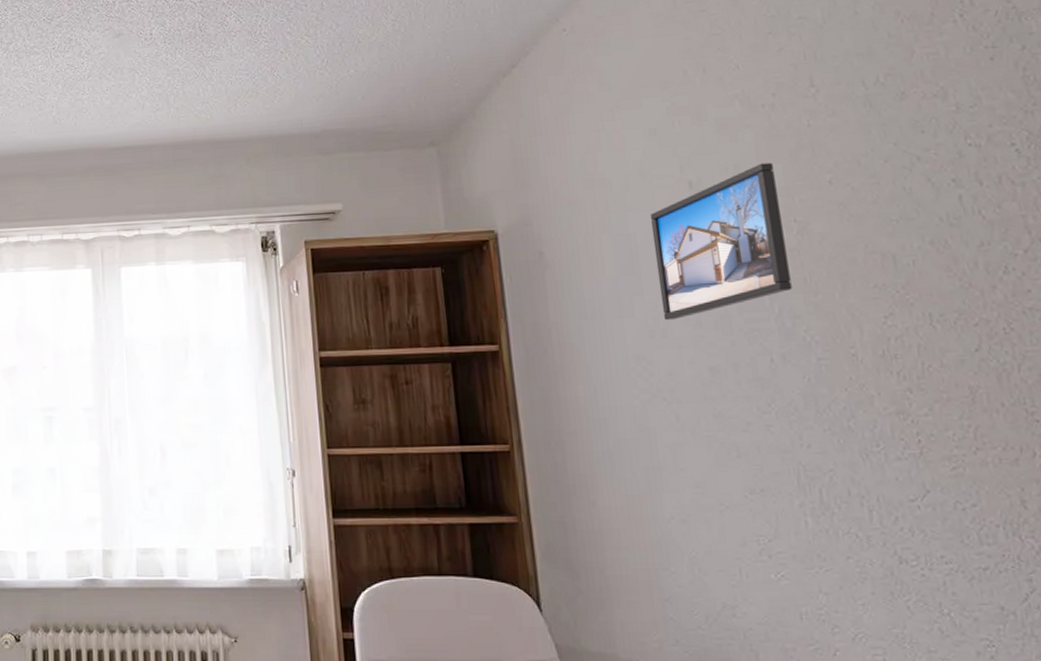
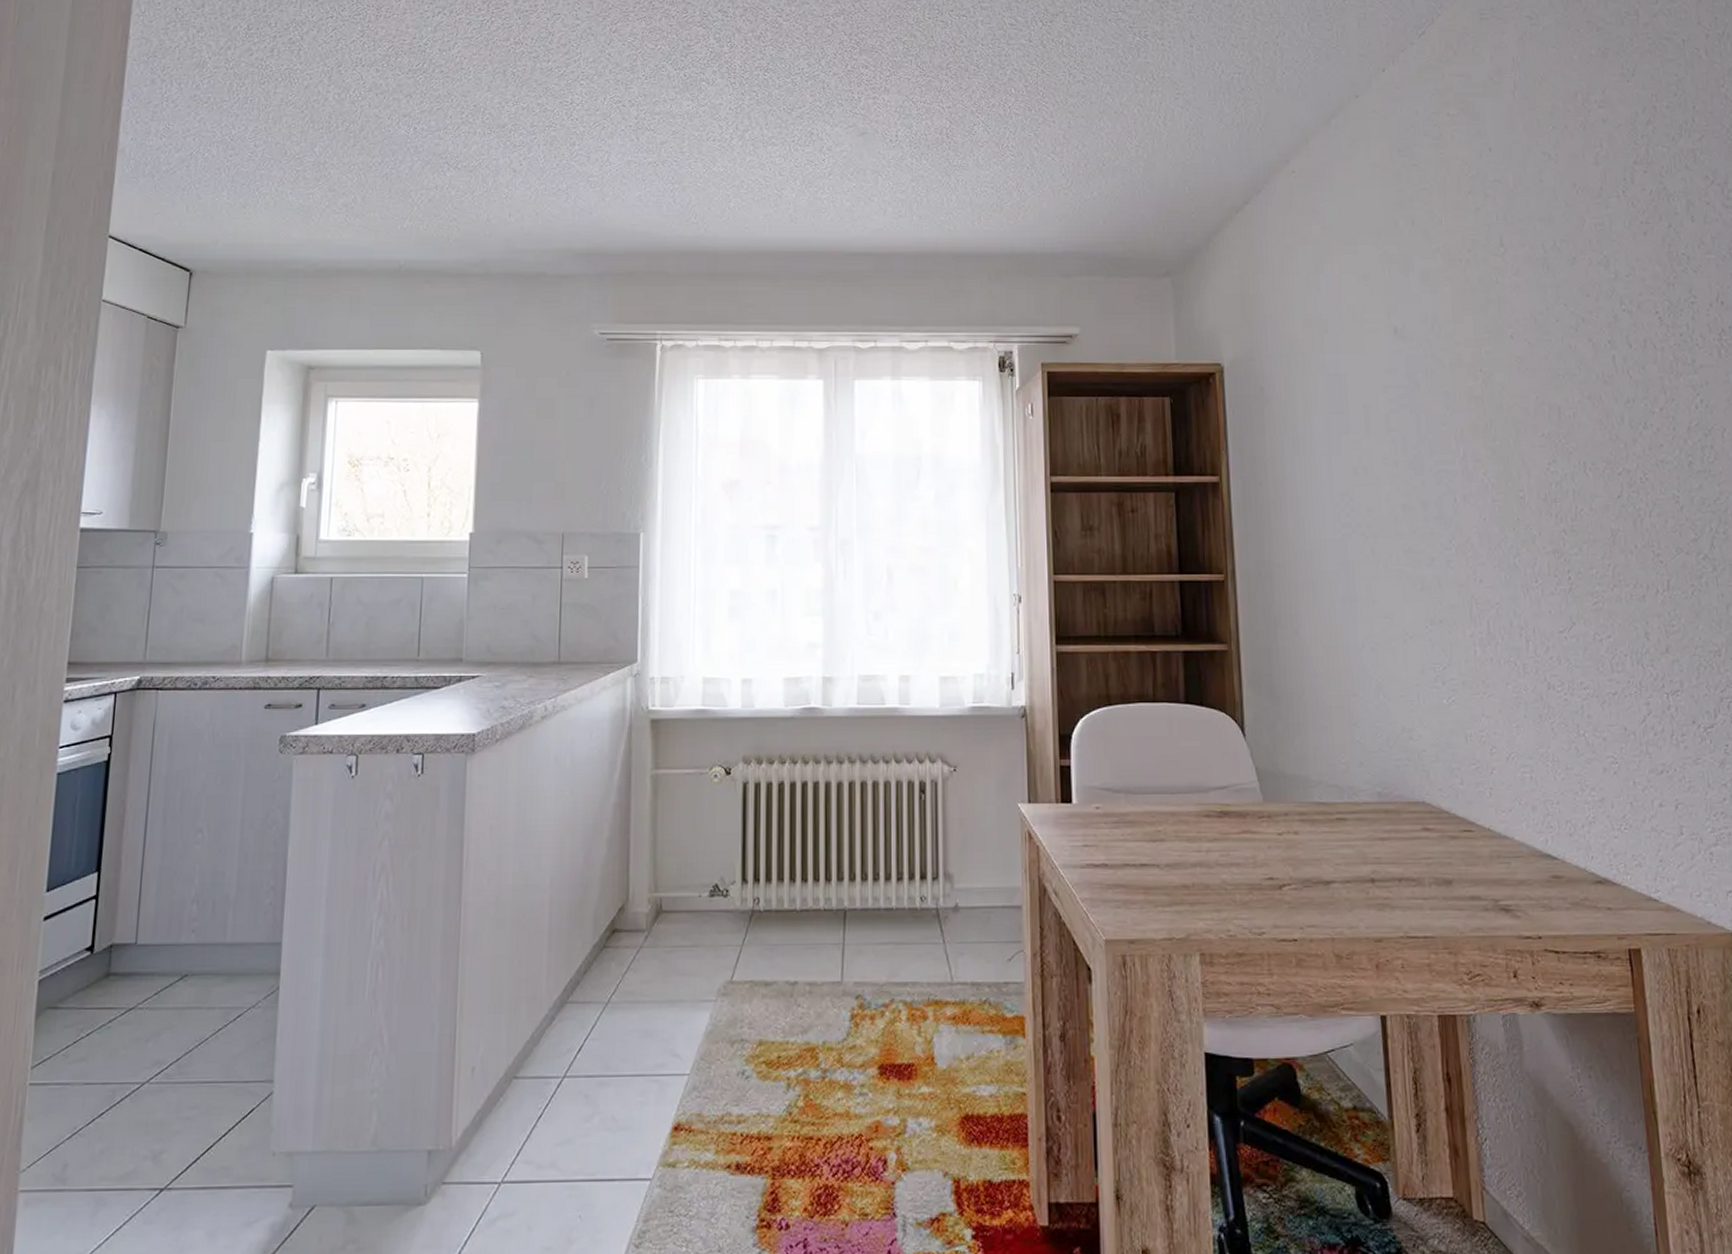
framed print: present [649,162,792,321] -> none [1359,315,1475,459]

